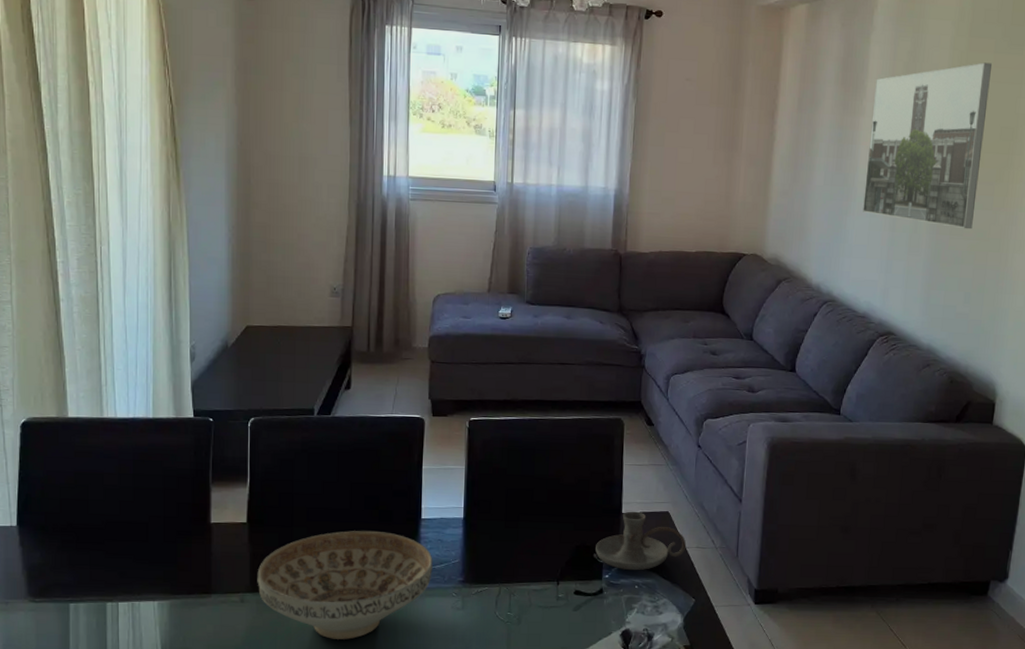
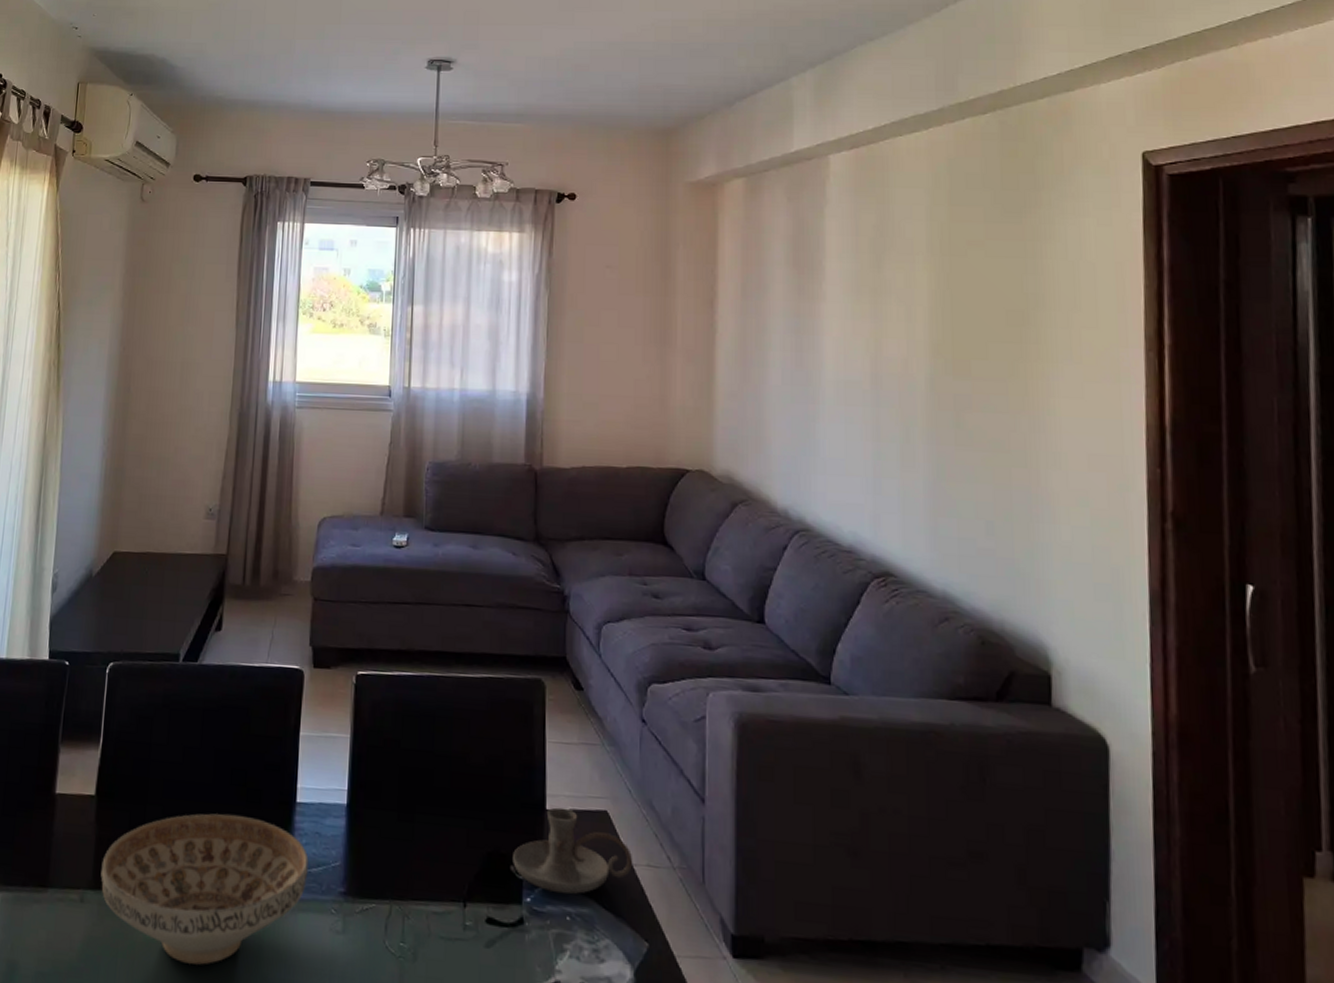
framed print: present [863,62,993,230] -> none [834,234,985,439]

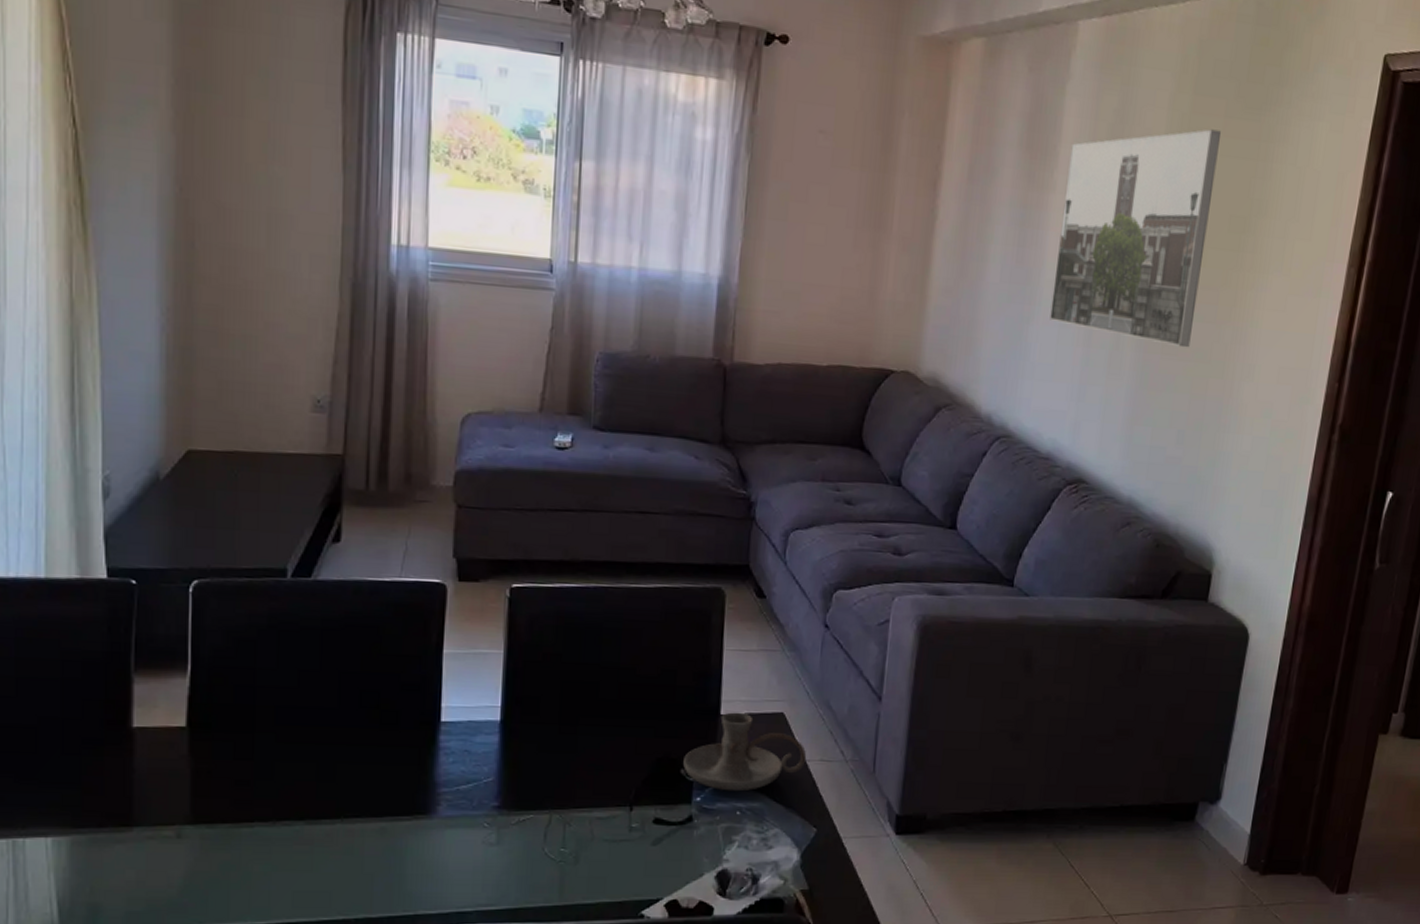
decorative bowl: present [100,813,309,965] -> none [201,738,457,888]
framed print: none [834,234,985,439] -> present [1050,129,1222,348]

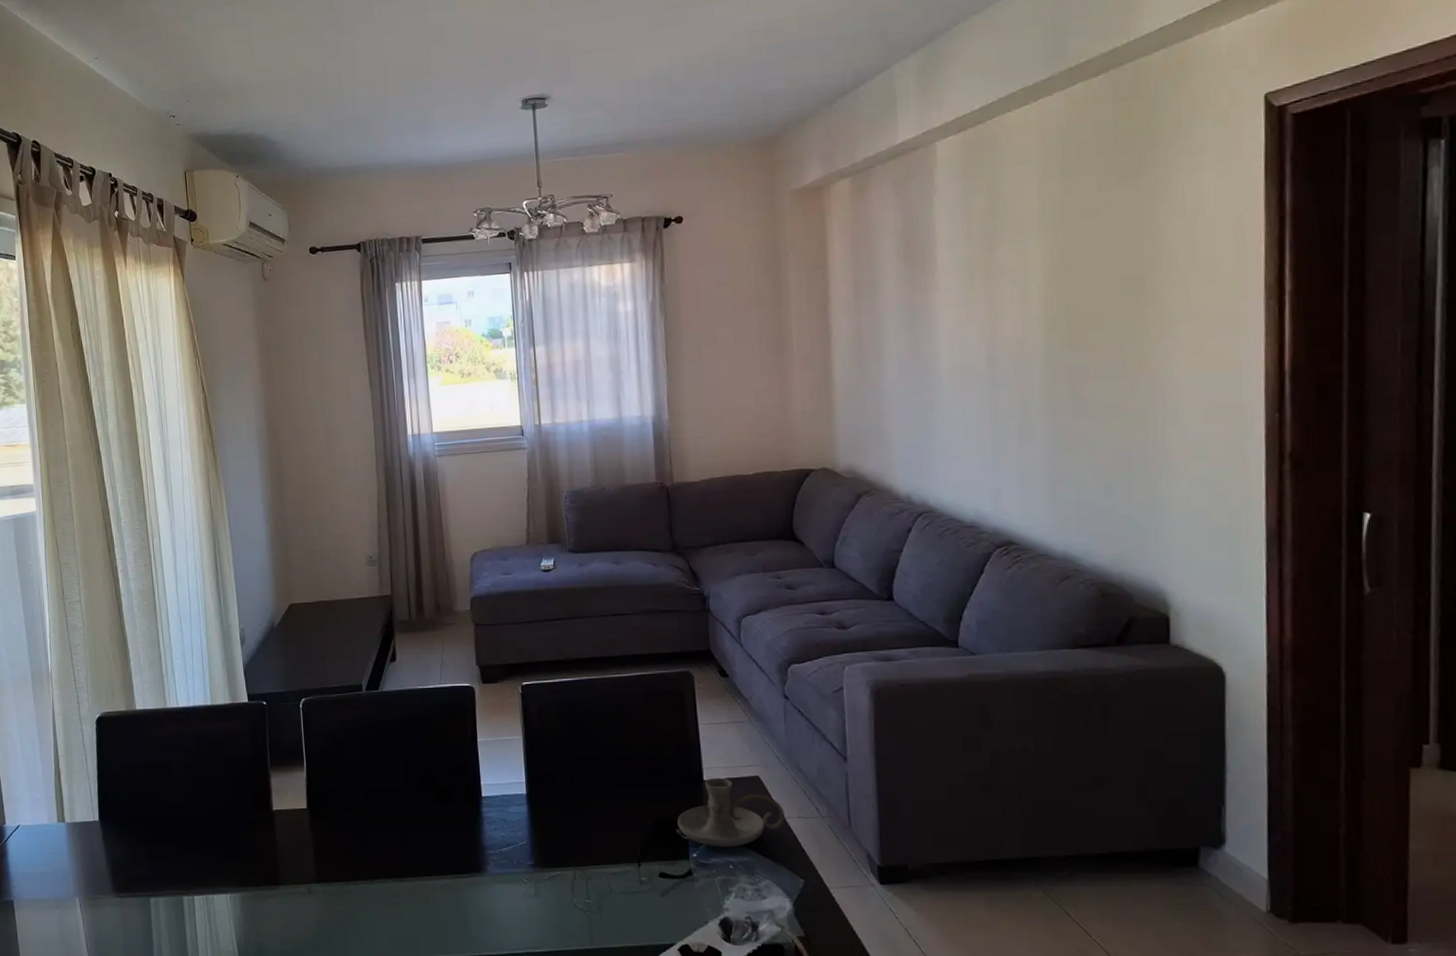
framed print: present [1050,129,1222,348] -> none [947,203,1102,406]

